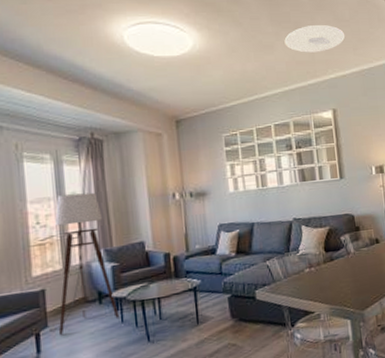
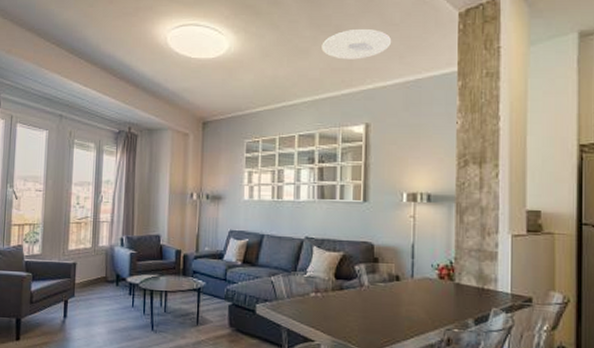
floor lamp: present [50,192,120,335] -> none [75,182,131,306]

